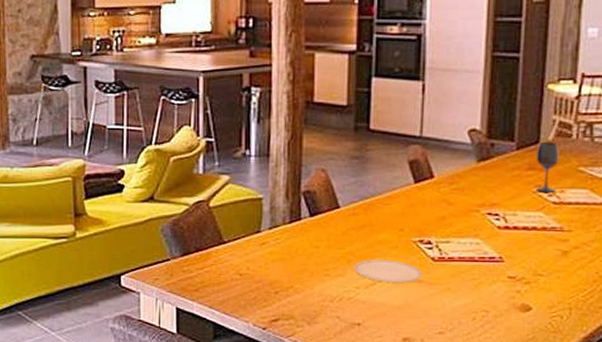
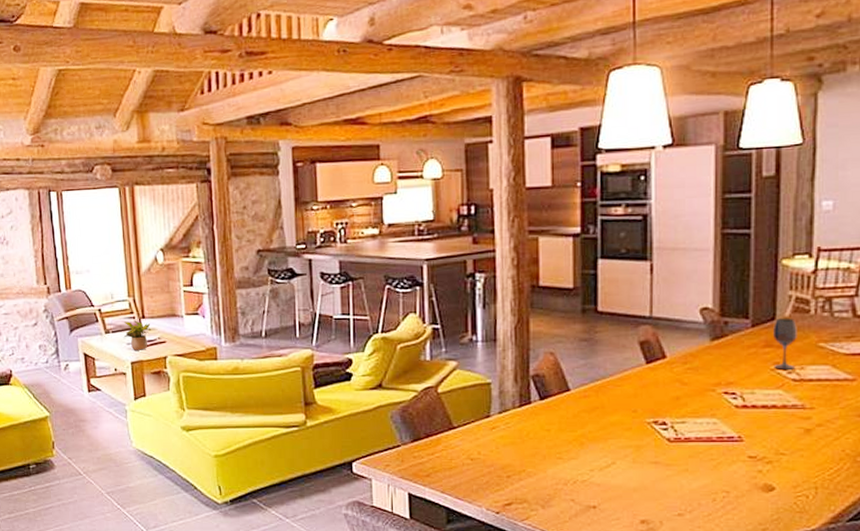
plate: present [354,260,422,283] -> none [587,442,658,465]

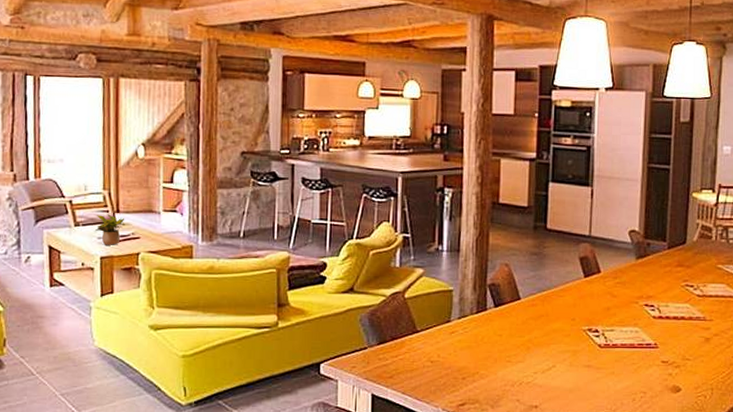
wineglass: present [773,318,797,370] -> none [684,242,702,286]

